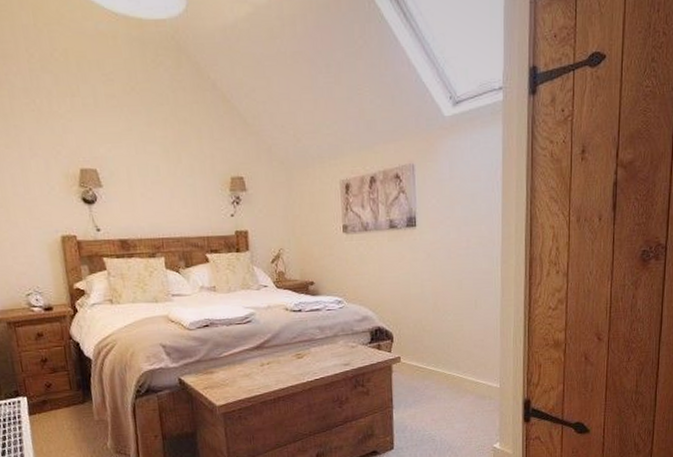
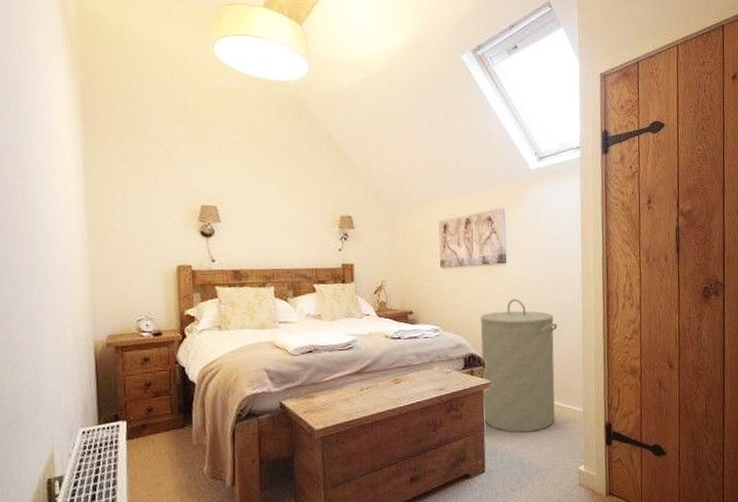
laundry hamper: none [387,266,473,409] -> present [480,298,557,433]

